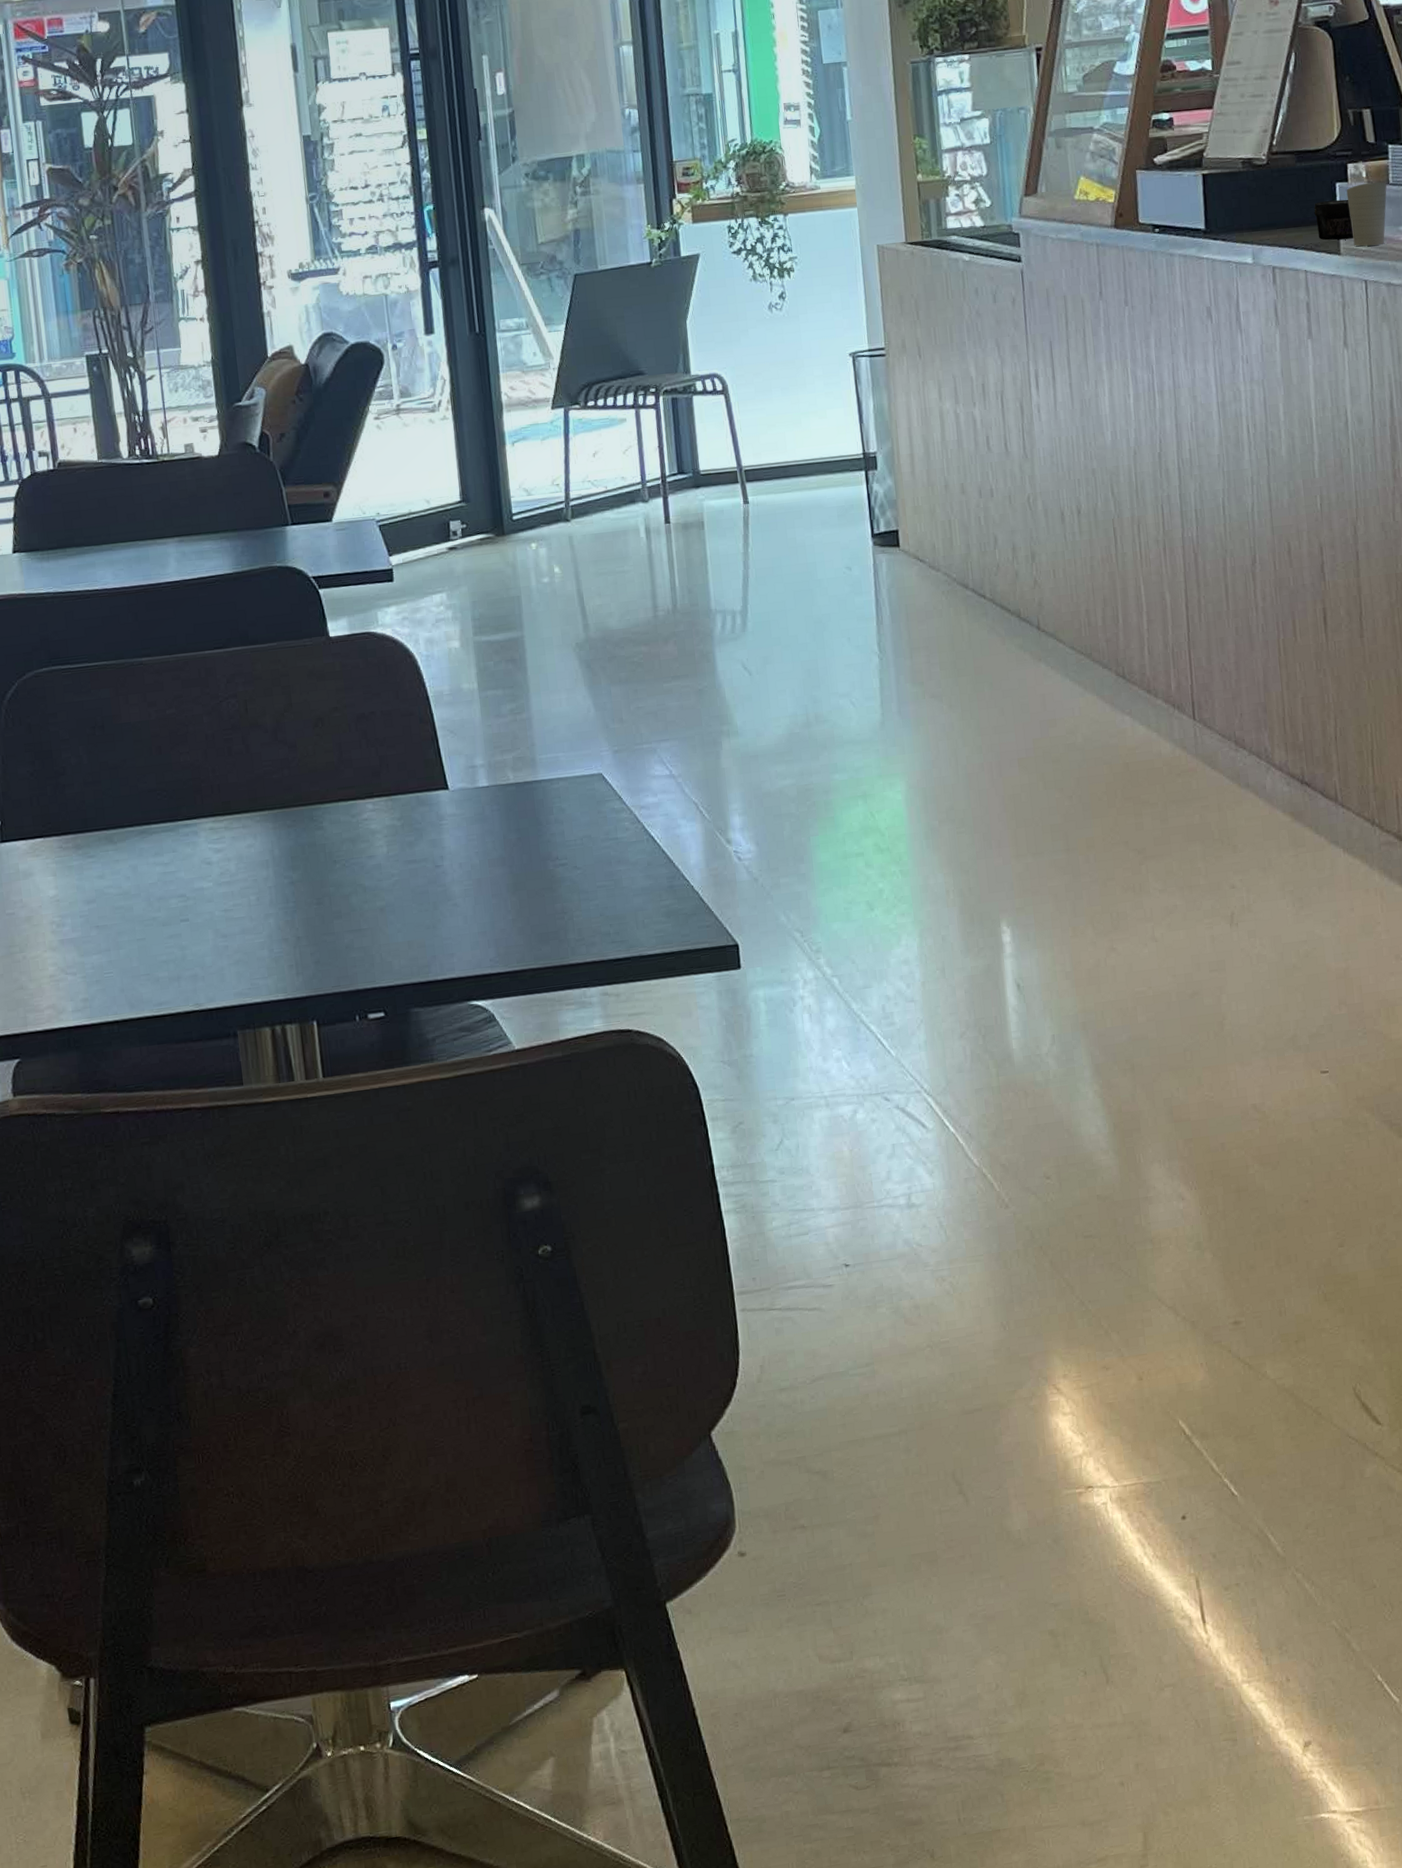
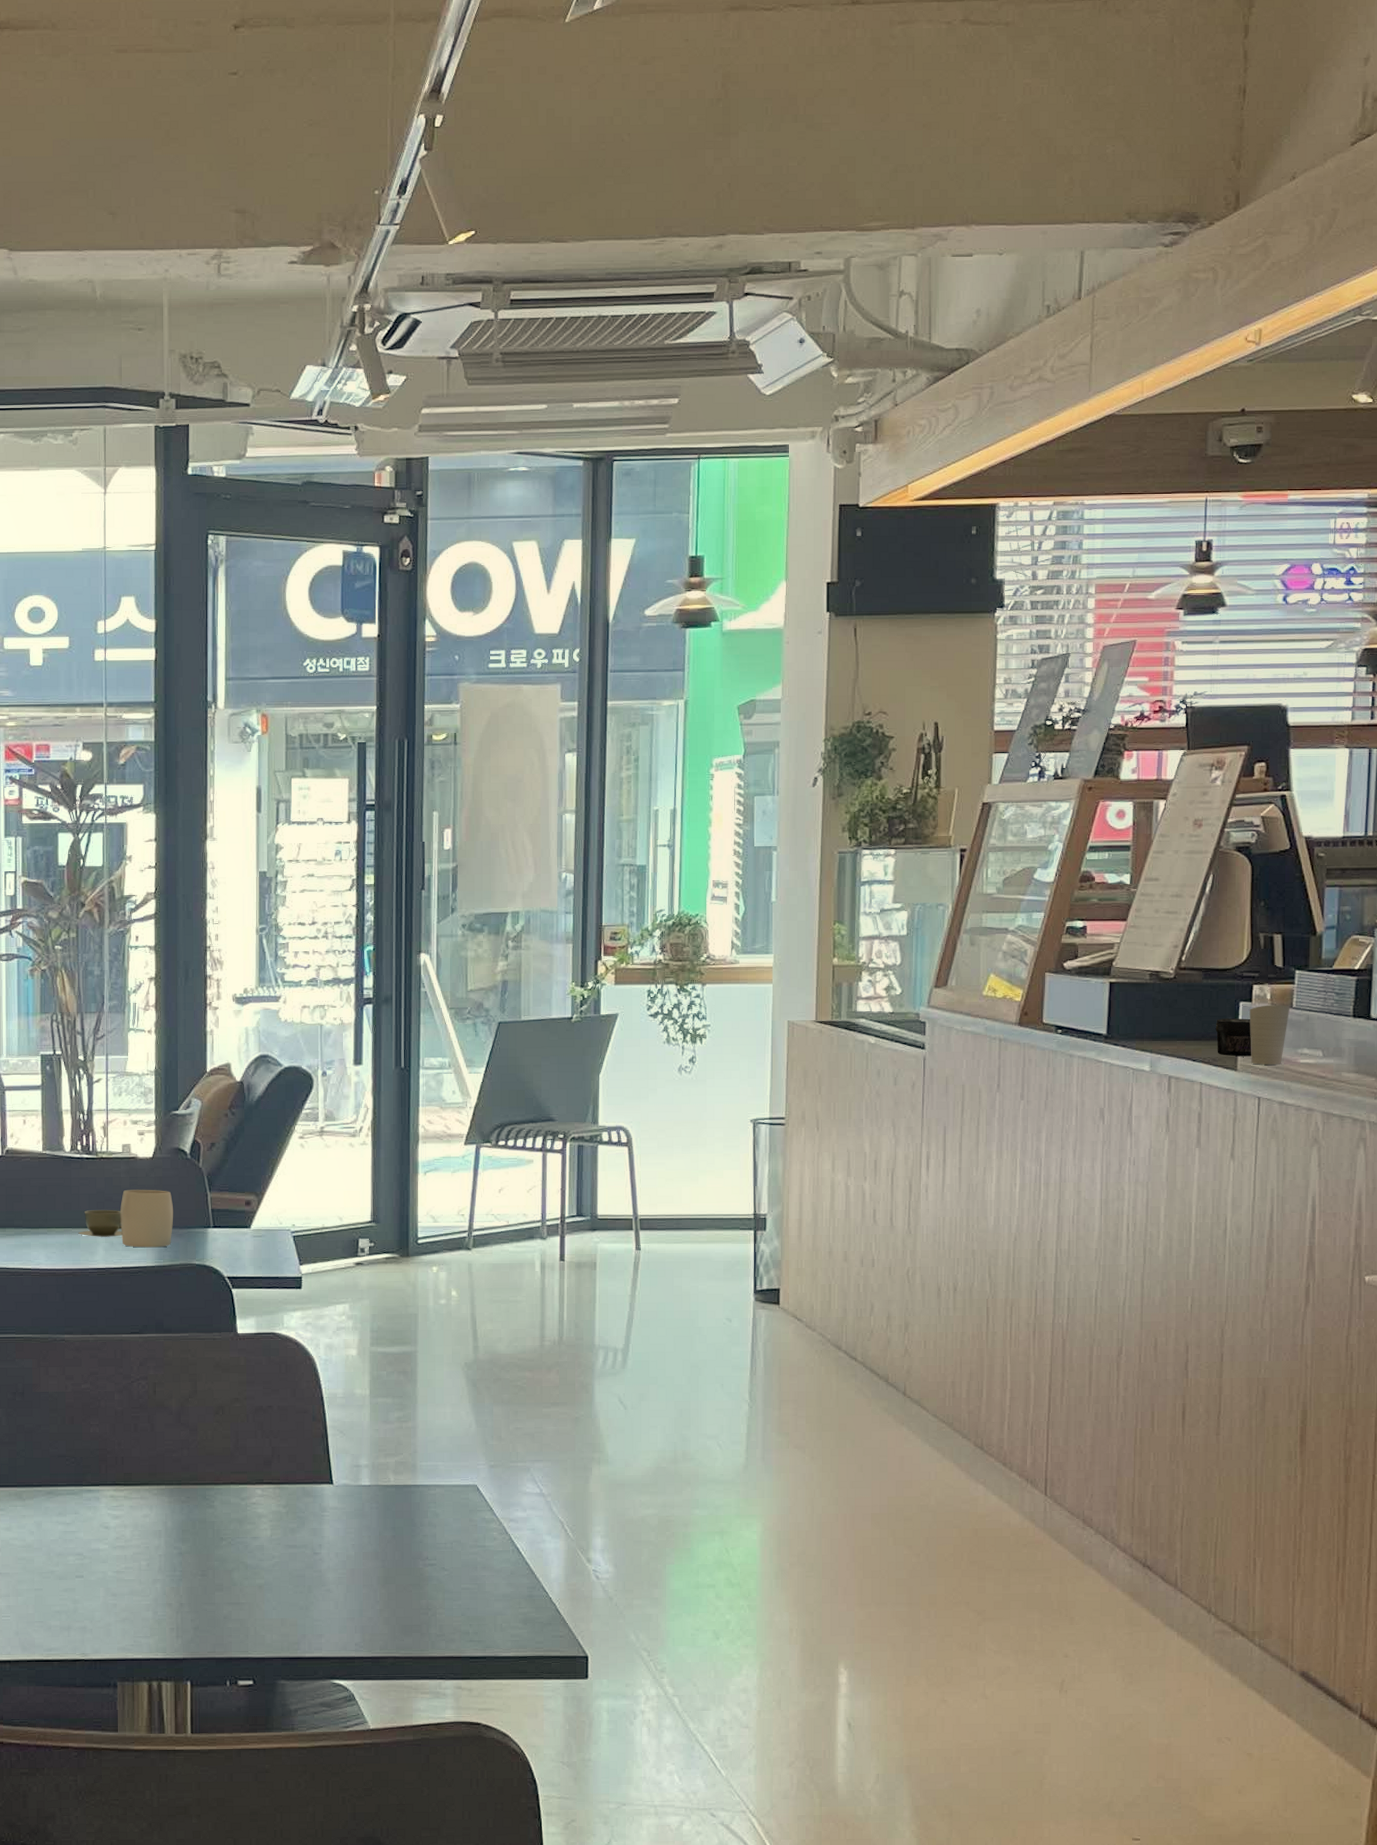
teacup: none [146,516,194,548] -> present [78,1210,123,1237]
mug: none [189,490,249,555] -> present [120,1189,174,1248]

